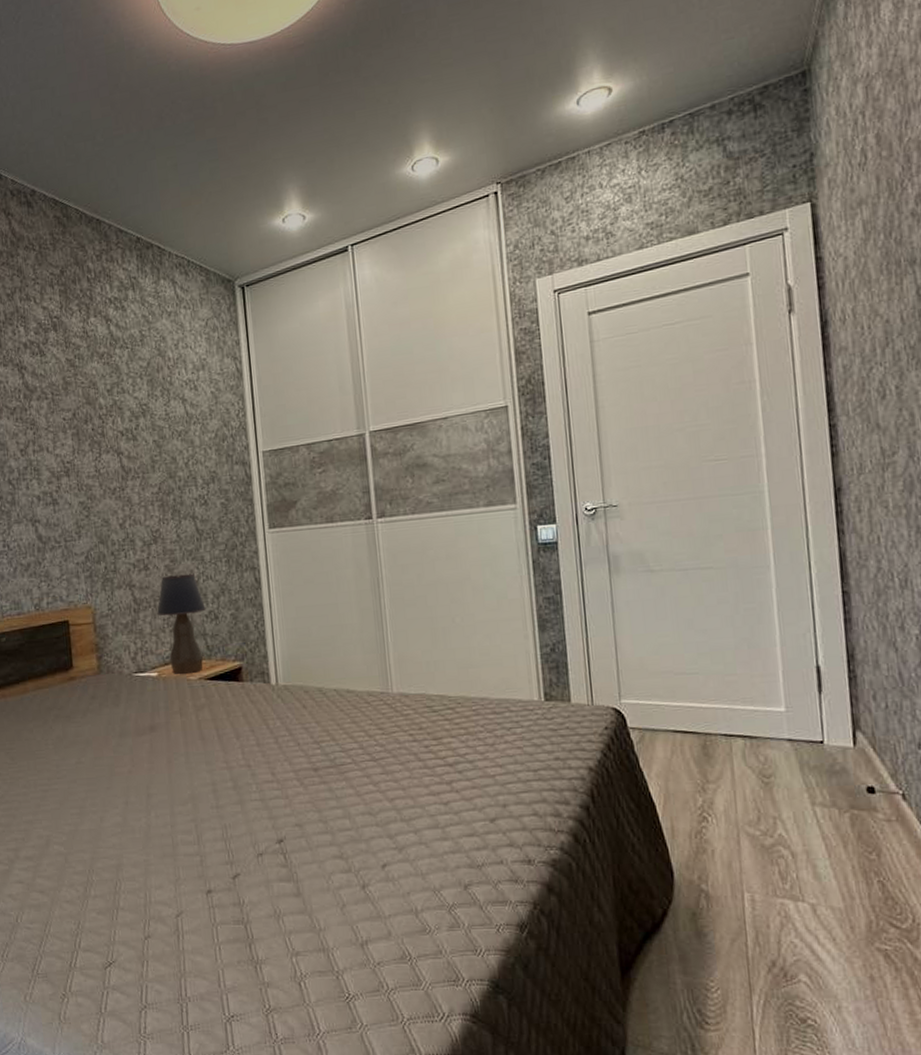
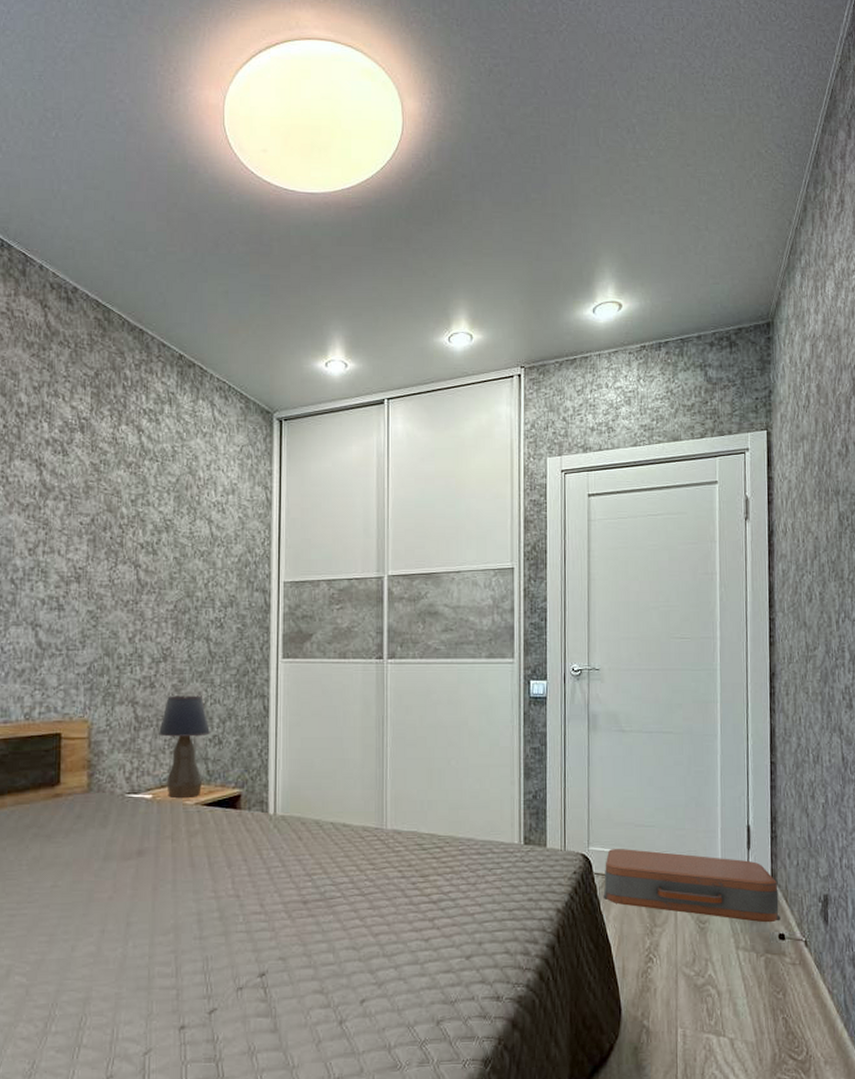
suitcase: none [641,699,868,775] -> present [603,848,781,923]

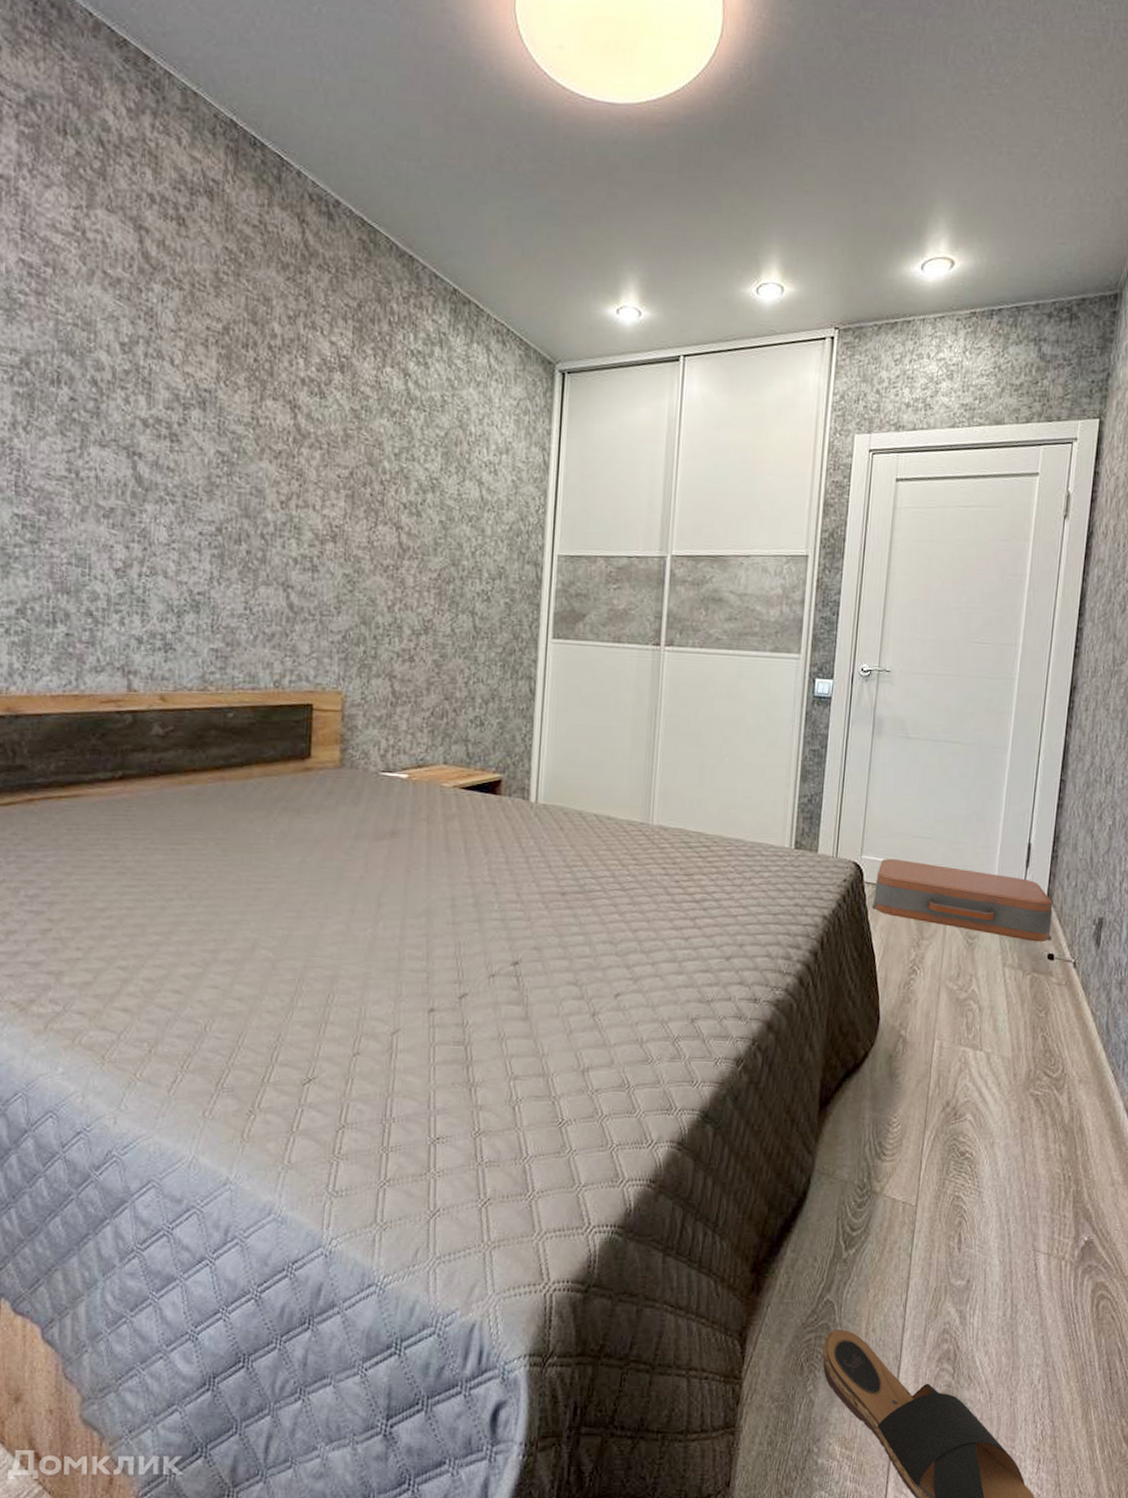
table lamp: present [159,693,211,798] -> none [417,669,473,780]

